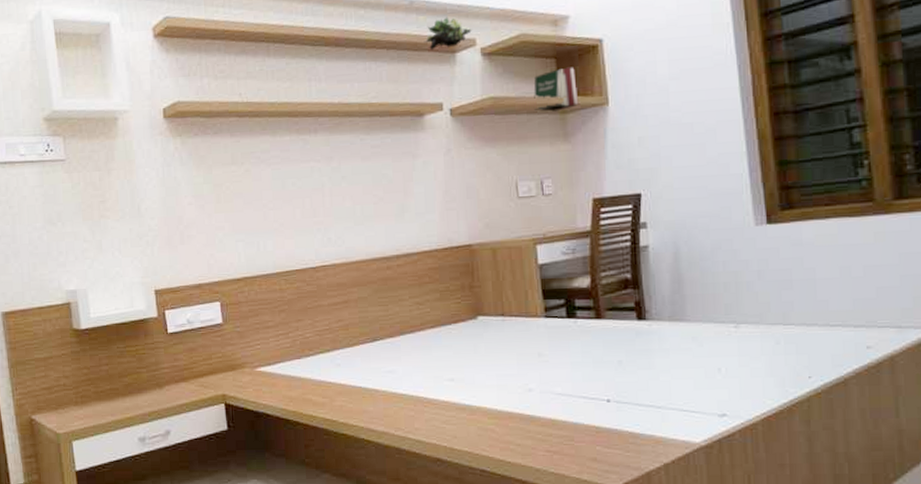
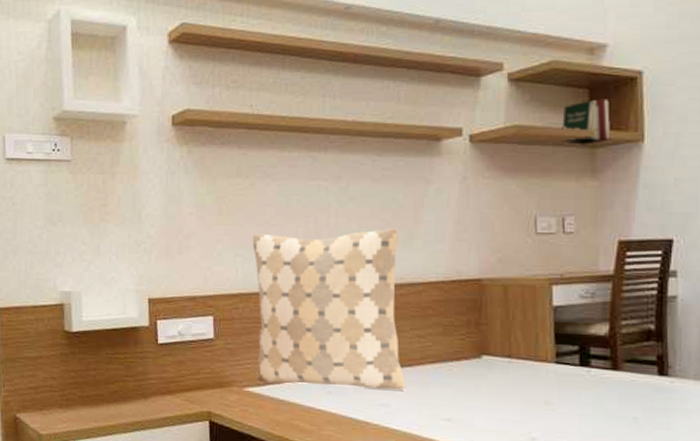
pillow: none [251,203,410,362] -> present [252,228,407,390]
succulent plant: present [424,17,472,51] -> none [447,38,500,73]

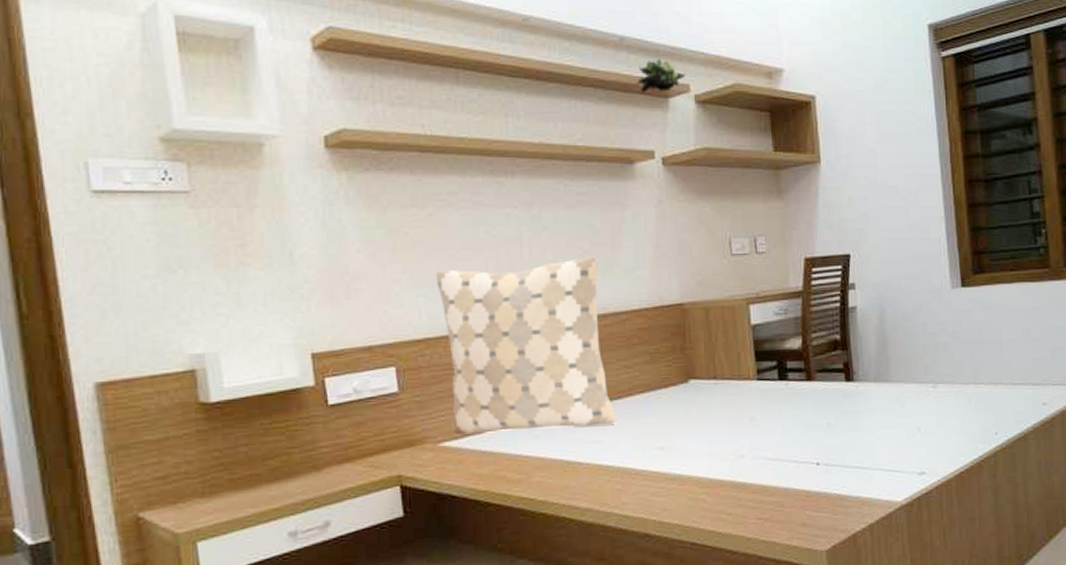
succulent plant: none [447,38,500,73] -> present [634,58,686,93]
books: present [561,99,611,145] -> none [748,122,792,167]

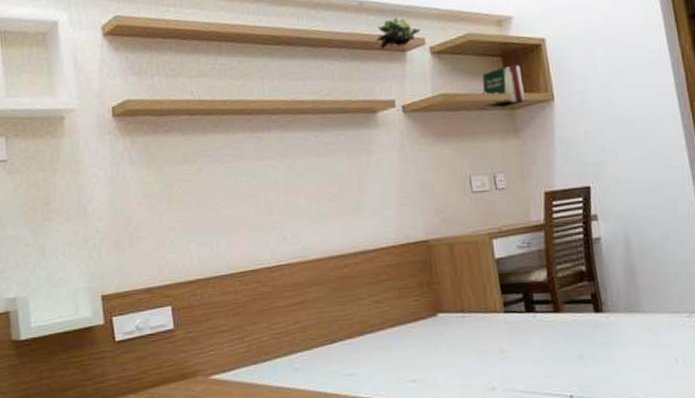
pillow: present [435,256,617,435] -> none [204,199,370,368]
books: none [748,122,792,167] -> present [482,65,526,108]

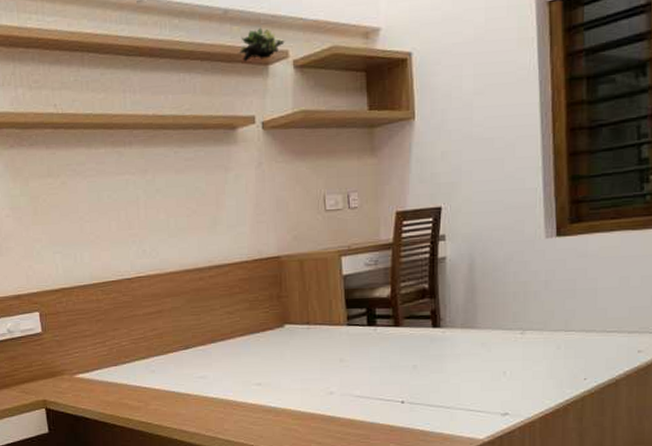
books: present [482,65,526,108] -> none [343,80,387,126]

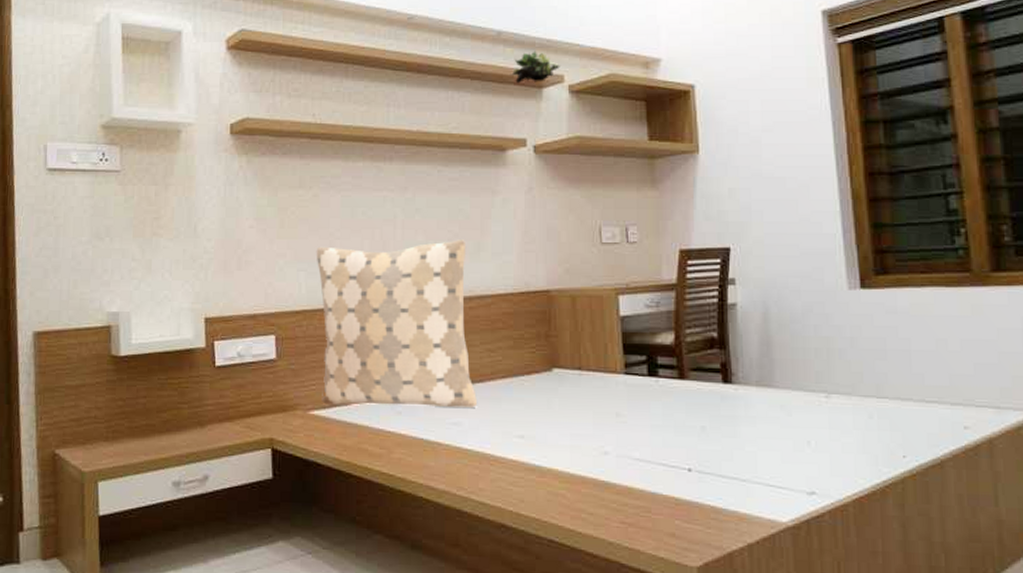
pillow: none [68,215,220,369] -> present [316,240,478,408]

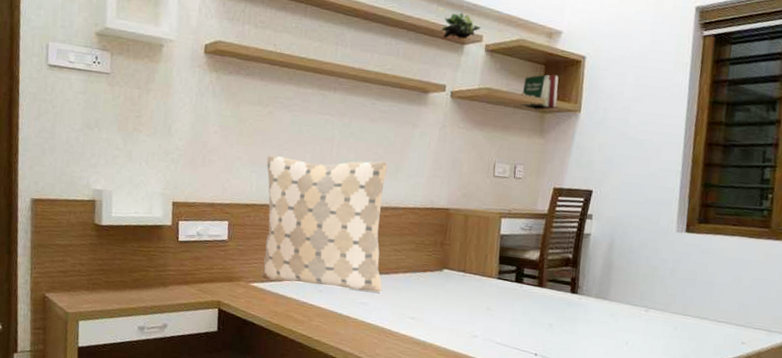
books: none [622,111,668,156] -> present [520,74,559,110]

